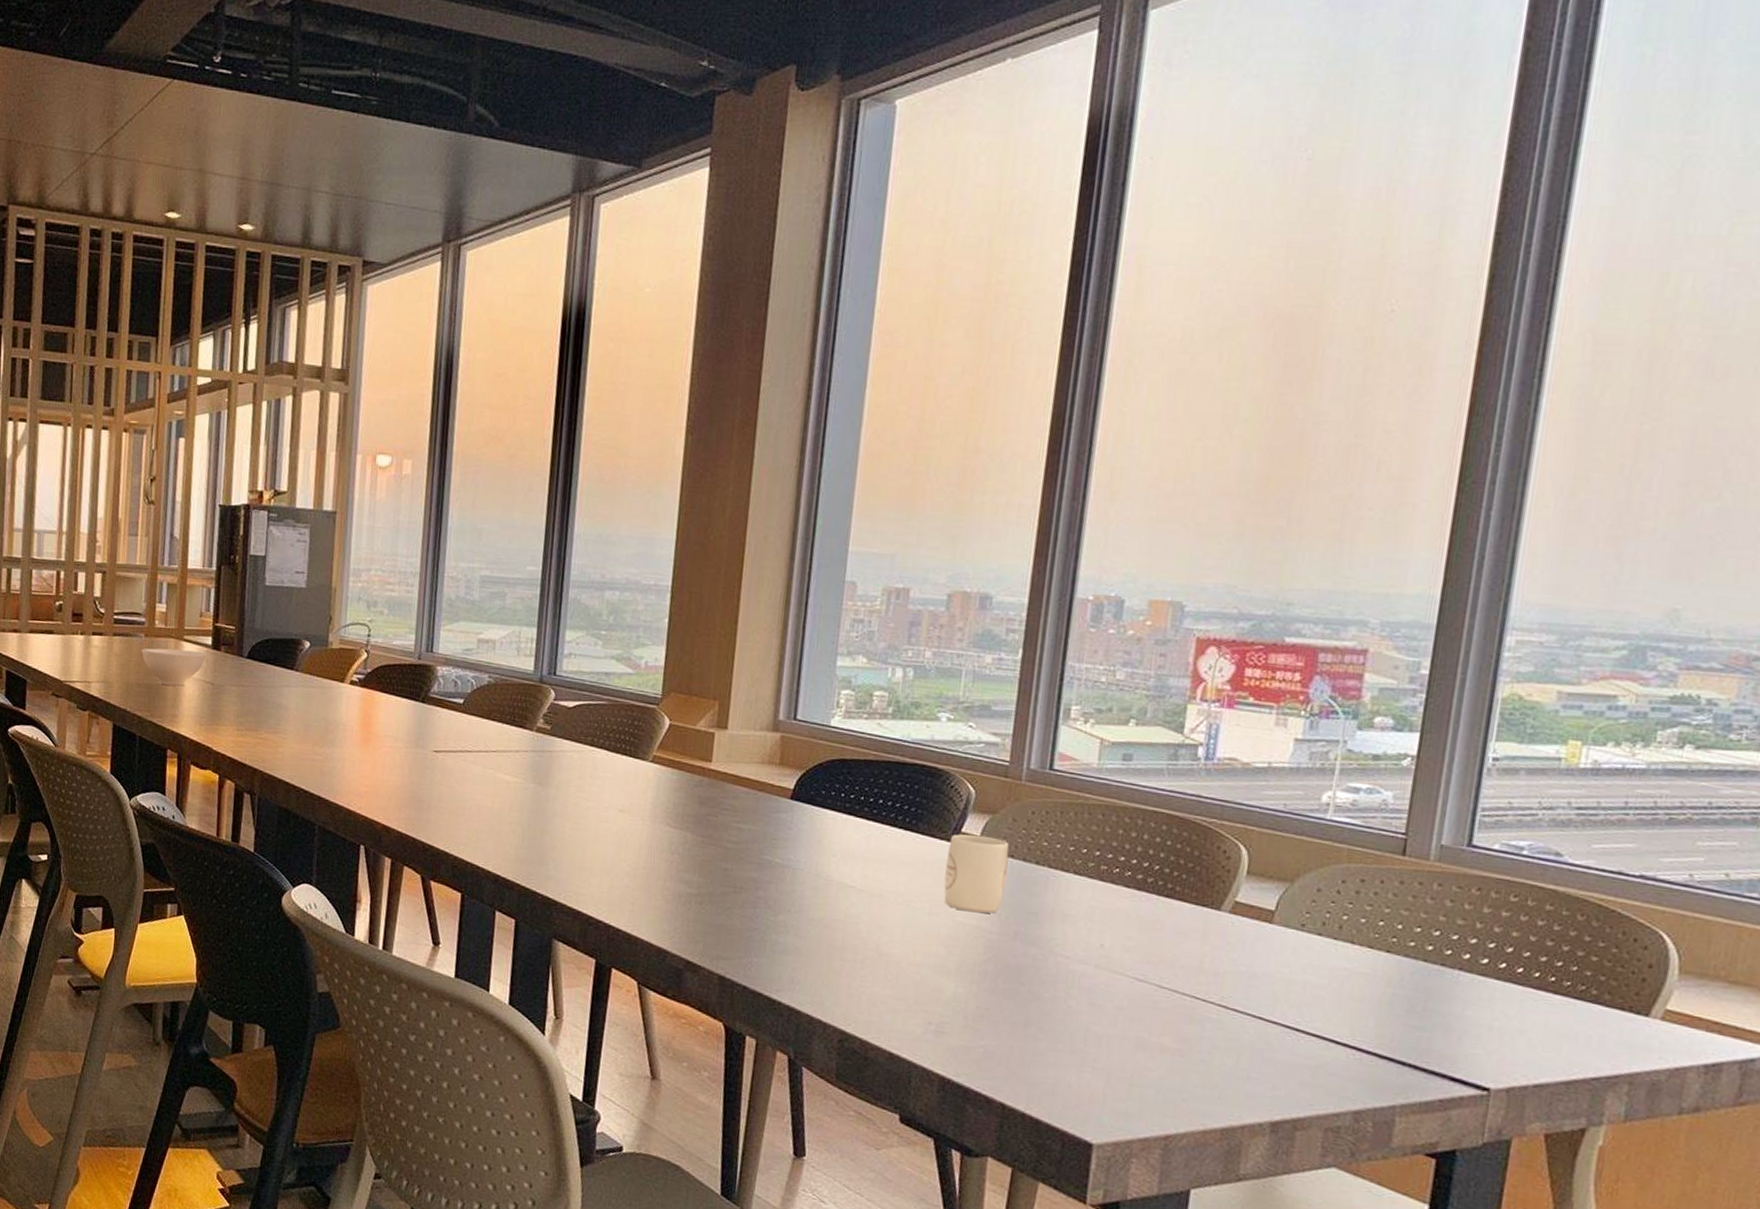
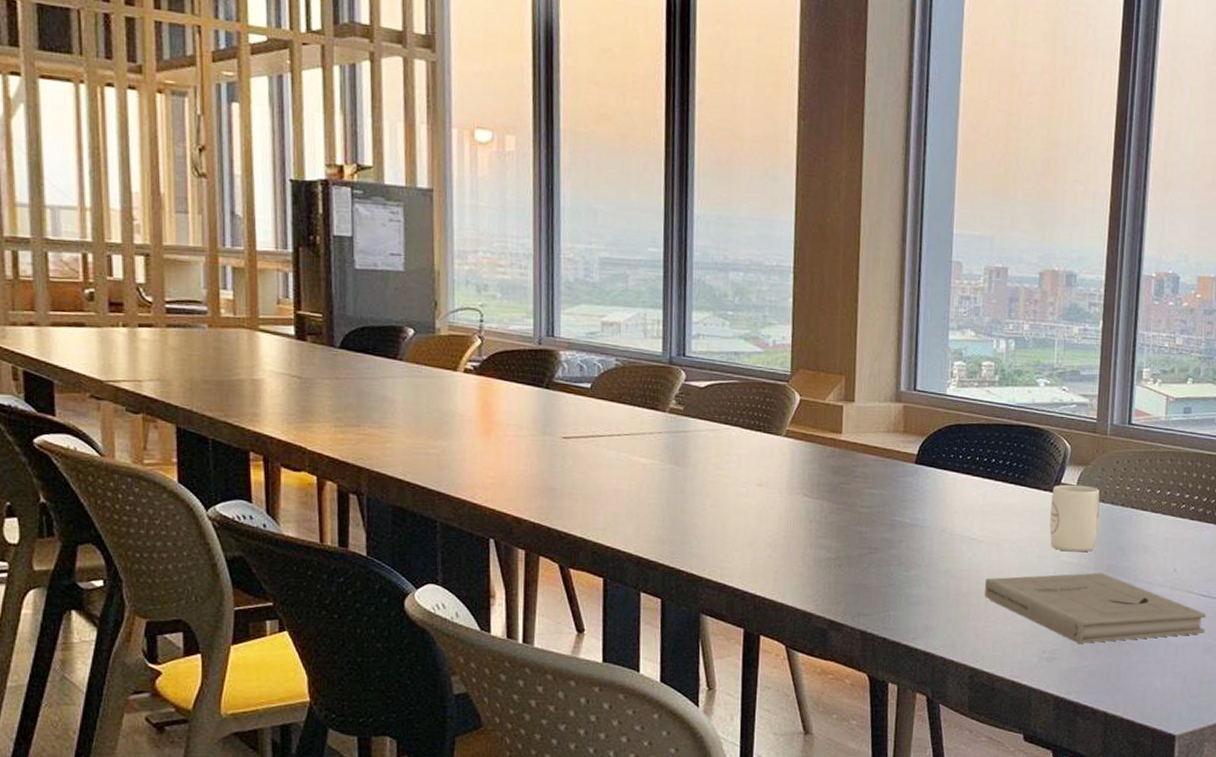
bowl: present [141,648,207,686] -> none [205,340,290,382]
book: none [862,932,1142,1026] -> present [985,572,1206,643]

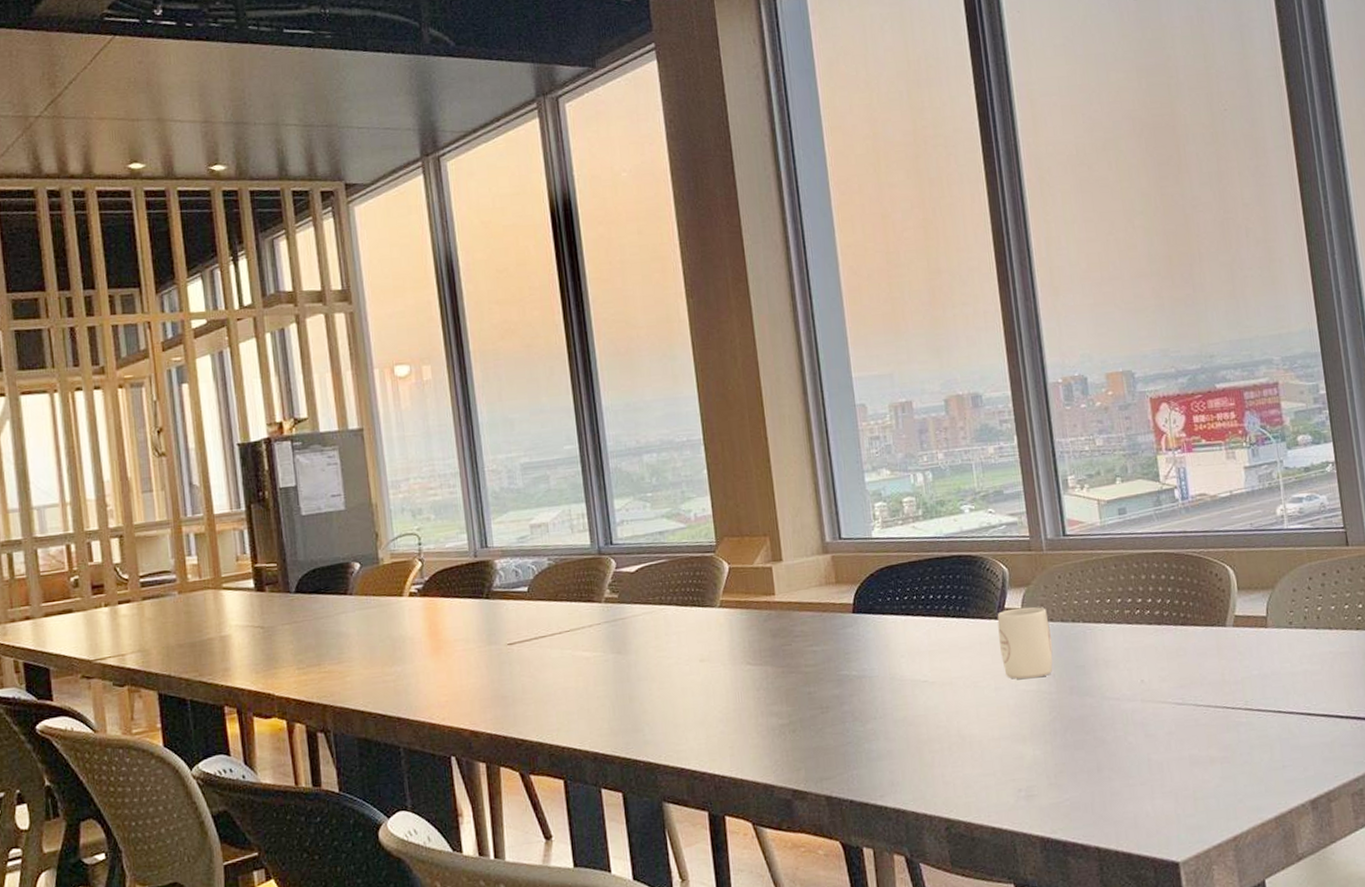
book: present [985,572,1206,643] -> none [945,696,1188,776]

